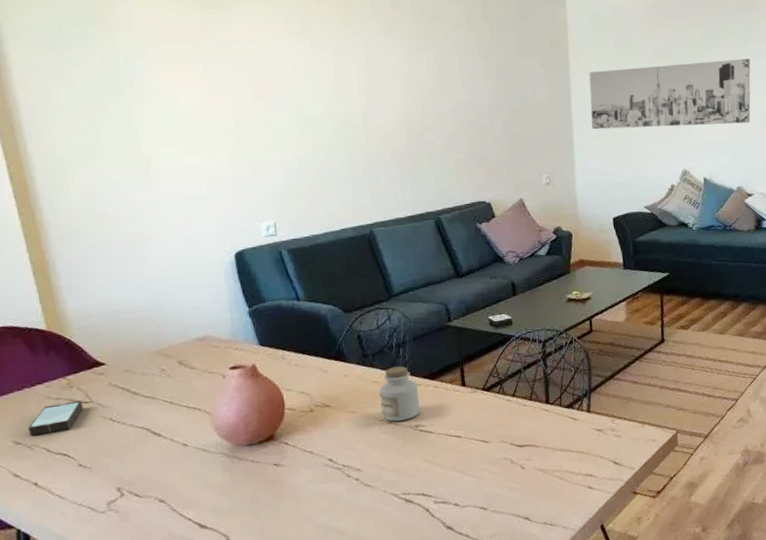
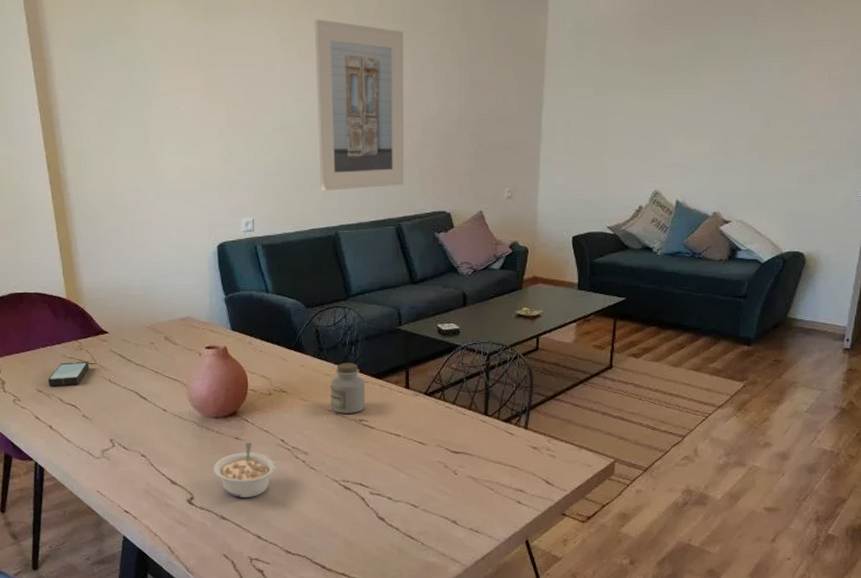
legume: none [250,466,326,531] -> present [213,442,277,497]
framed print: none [326,10,439,188] -> present [315,19,404,191]
wall art: present [589,58,751,130] -> none [560,72,746,145]

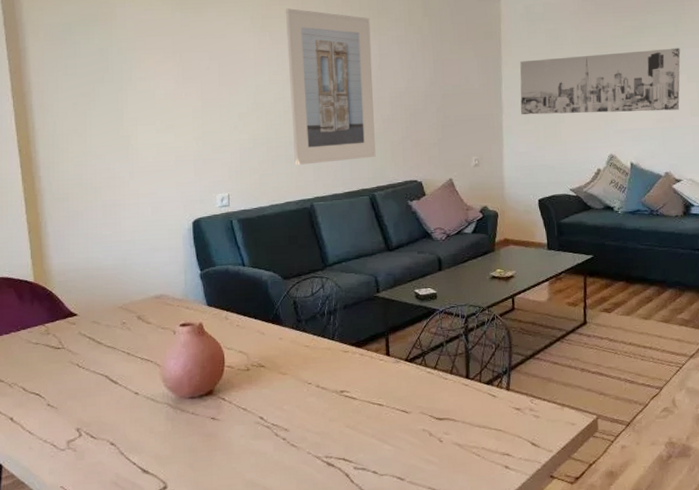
smartphone: present [48,361,89,387] -> none [10,346,56,376]
legume: present [213,442,277,497] -> none [188,421,256,483]
jar: present [330,362,366,414] -> none [310,332,347,386]
wall art: none [560,72,746,145] -> present [520,48,681,115]

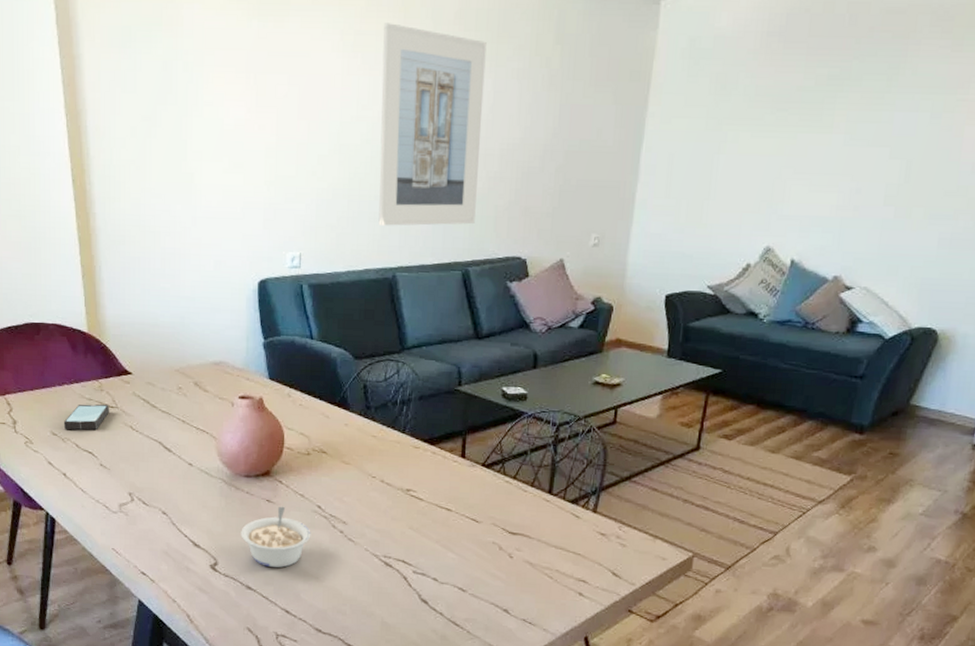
smartphone: none [10,346,56,376] -> present [63,404,109,431]
legume: none [188,421,256,483] -> present [241,506,311,568]
wall art: present [520,48,681,115] -> none [660,110,889,196]

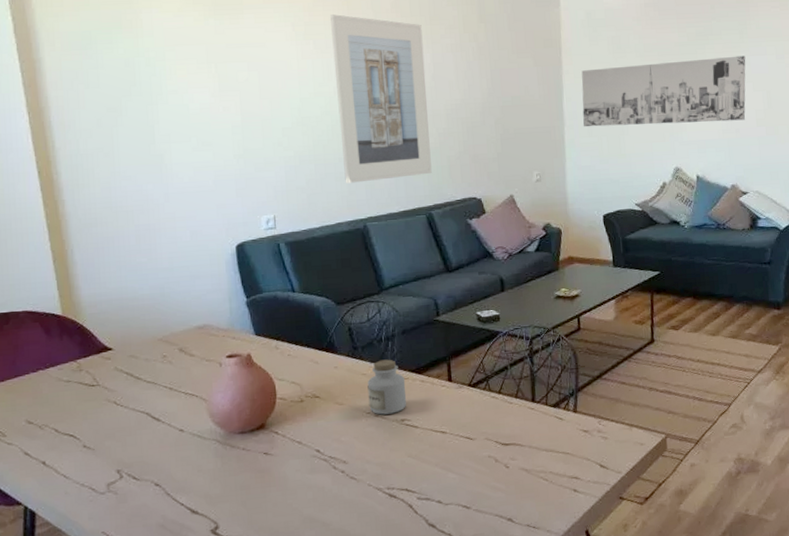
smartphone: present [63,404,109,431] -> none [40,383,90,417]
legume: present [241,506,311,568] -> none [240,456,313,521]
jar: none [375,424,416,482] -> present [367,359,407,415]
wall art: none [660,110,889,196] -> present [581,55,746,128]

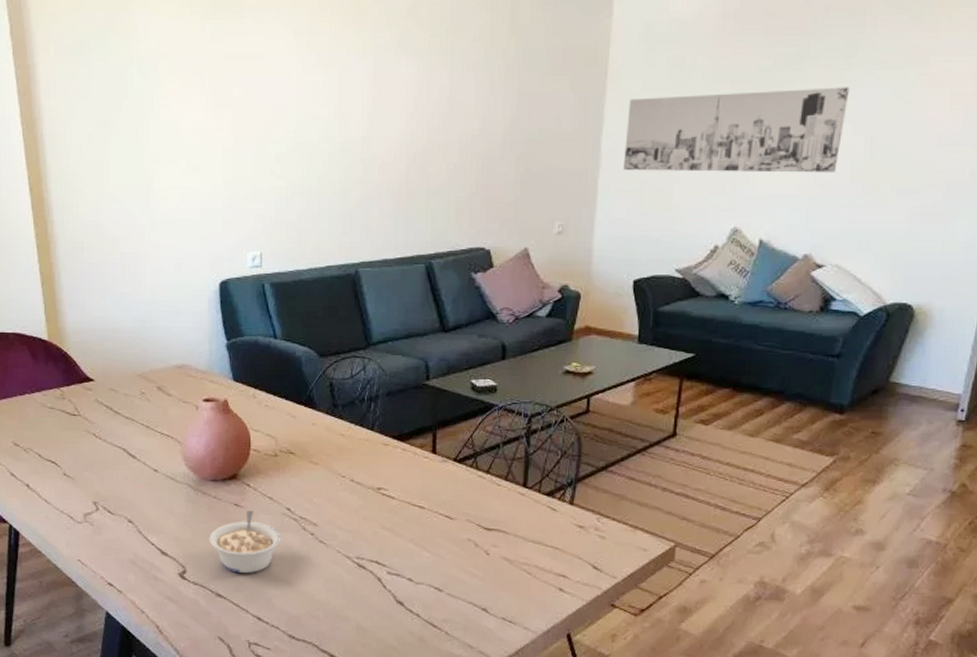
legume: none [240,456,313,521] -> present [209,509,281,573]
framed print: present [330,14,432,183] -> none [337,21,441,222]
jar: present [367,359,407,415] -> none [345,421,386,481]

